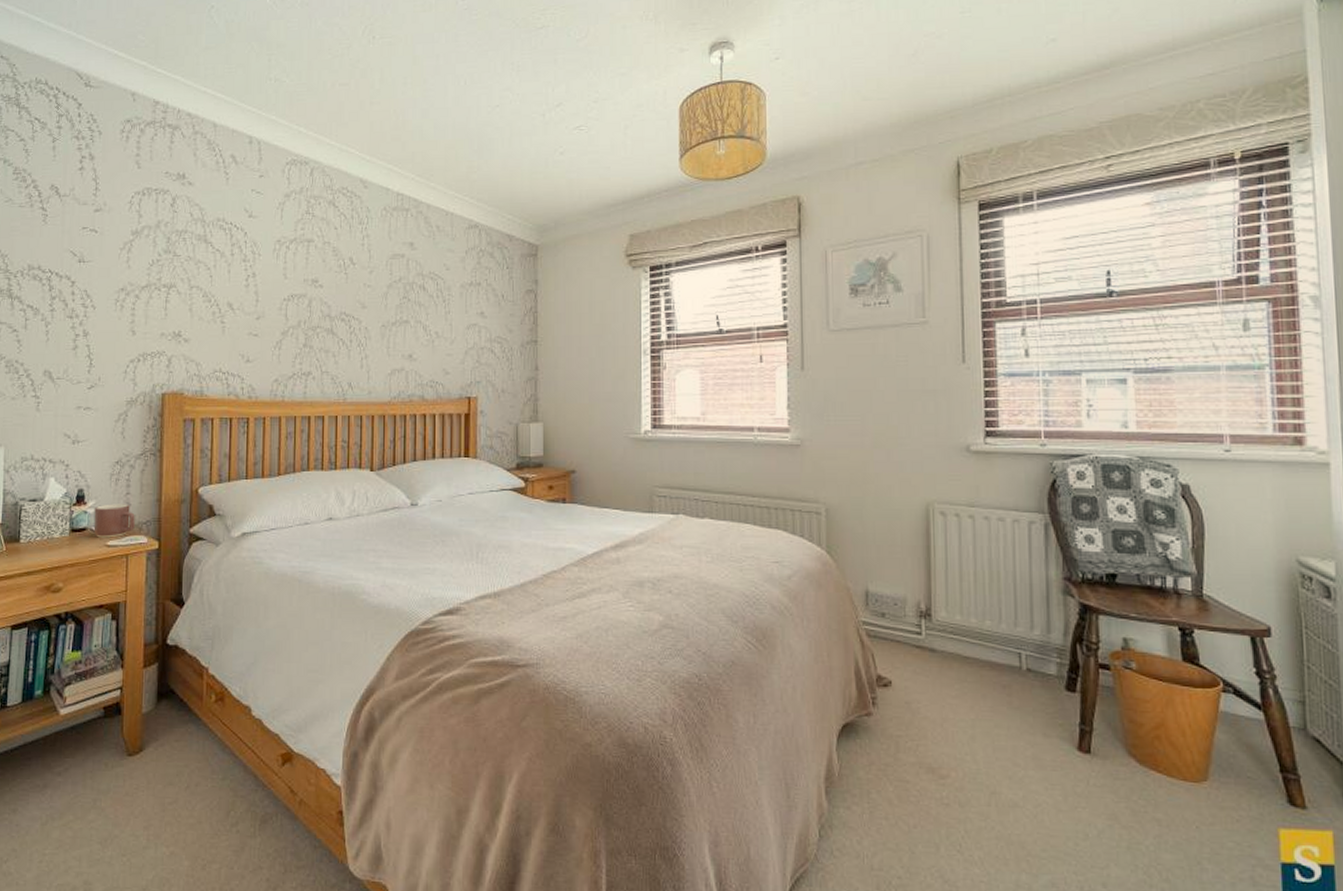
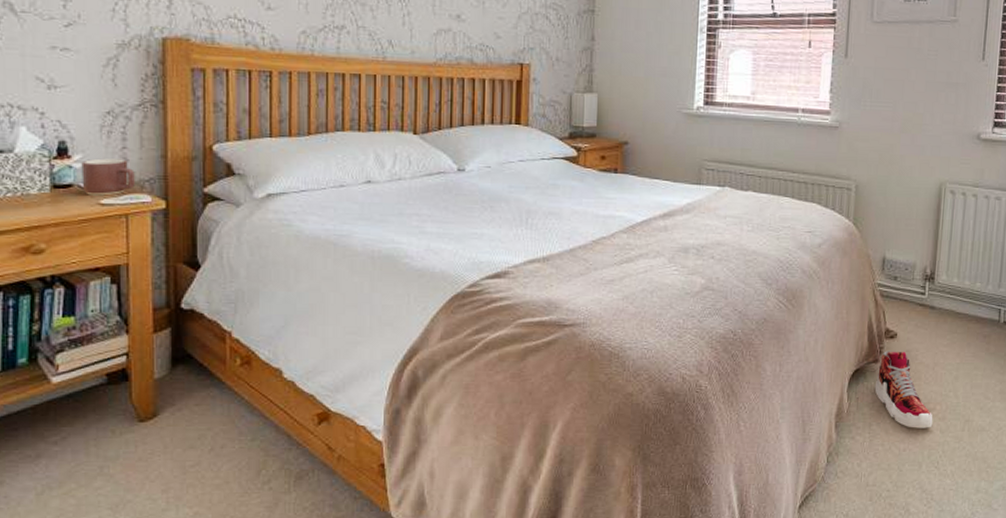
athletic shoe: none [870,702,948,800] -> present [874,351,933,428]

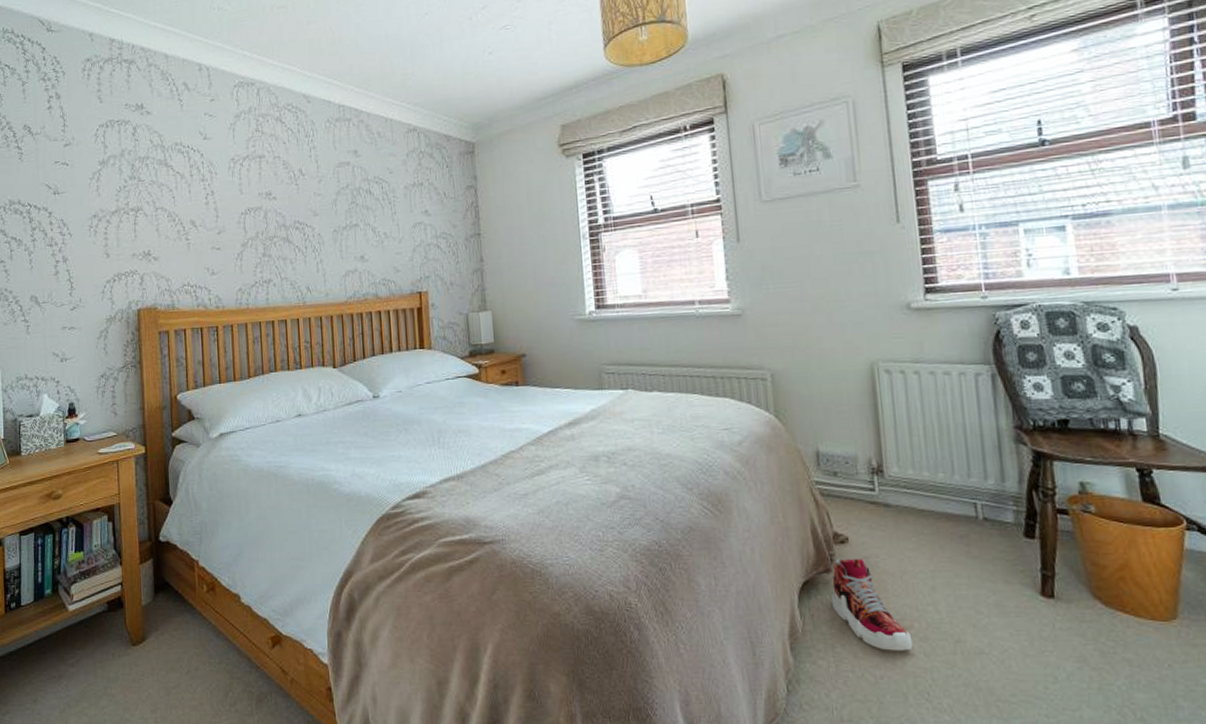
mug: present [81,158,135,196] -> none [85,413,122,447]

